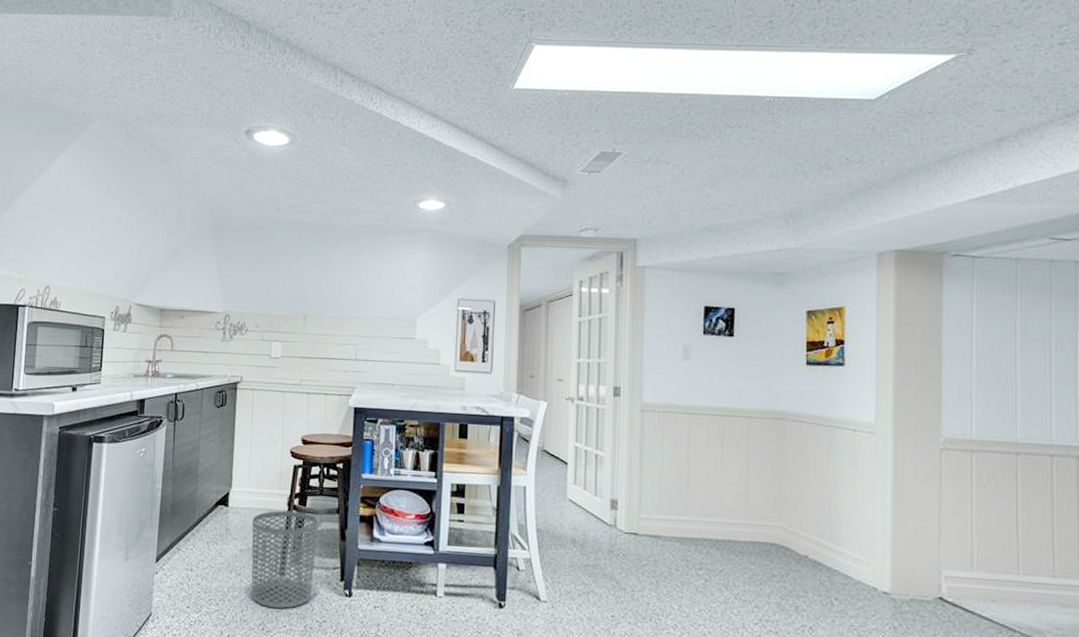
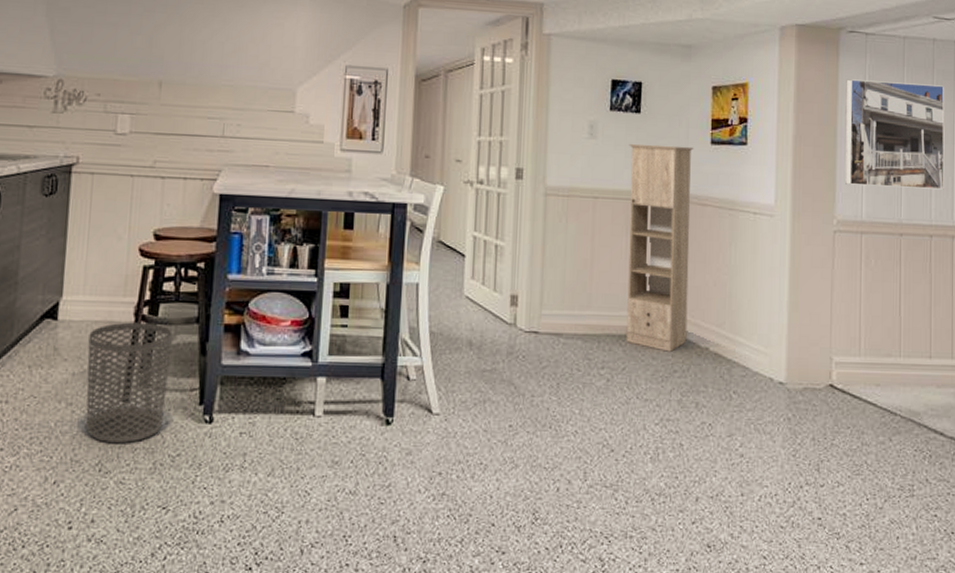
storage cabinet: none [723,365,789,558] -> present [626,144,694,352]
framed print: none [951,301,1066,410] -> present [845,79,945,190]

